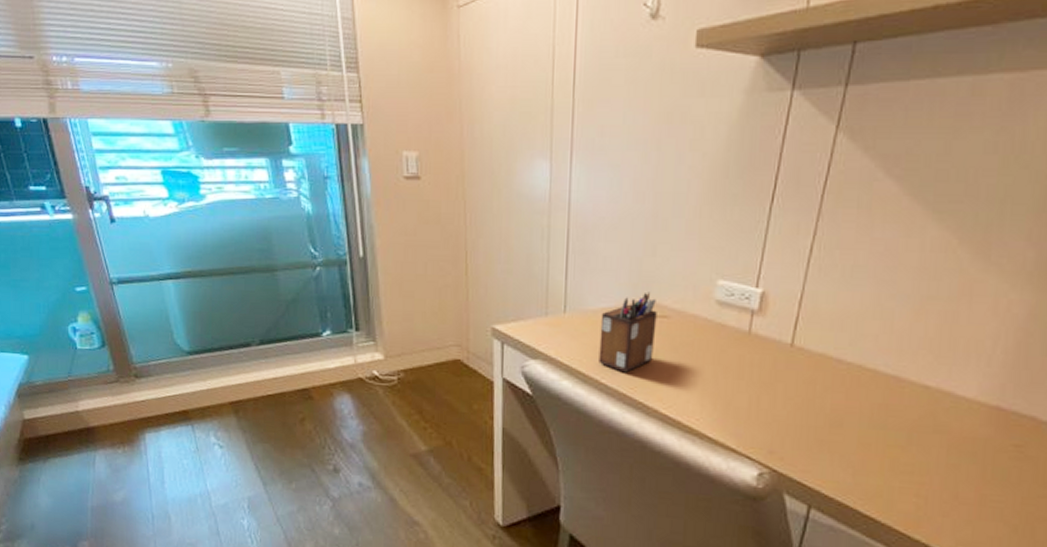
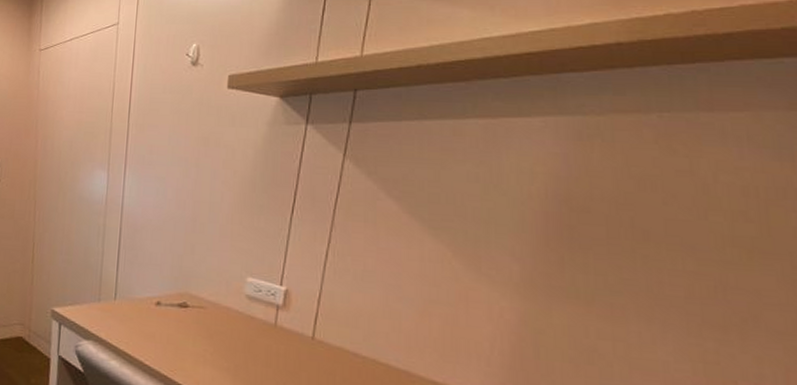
desk organizer: present [599,292,657,373] -> none [143,285,195,357]

